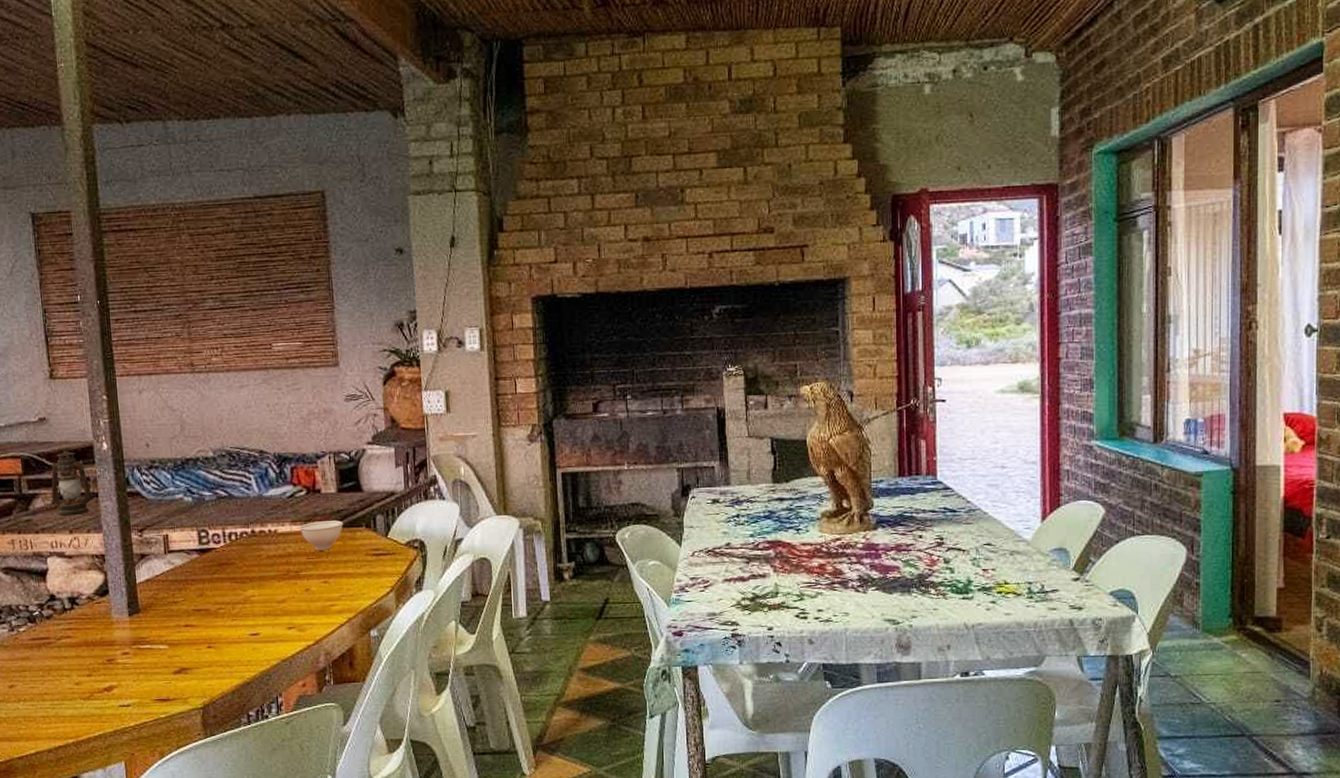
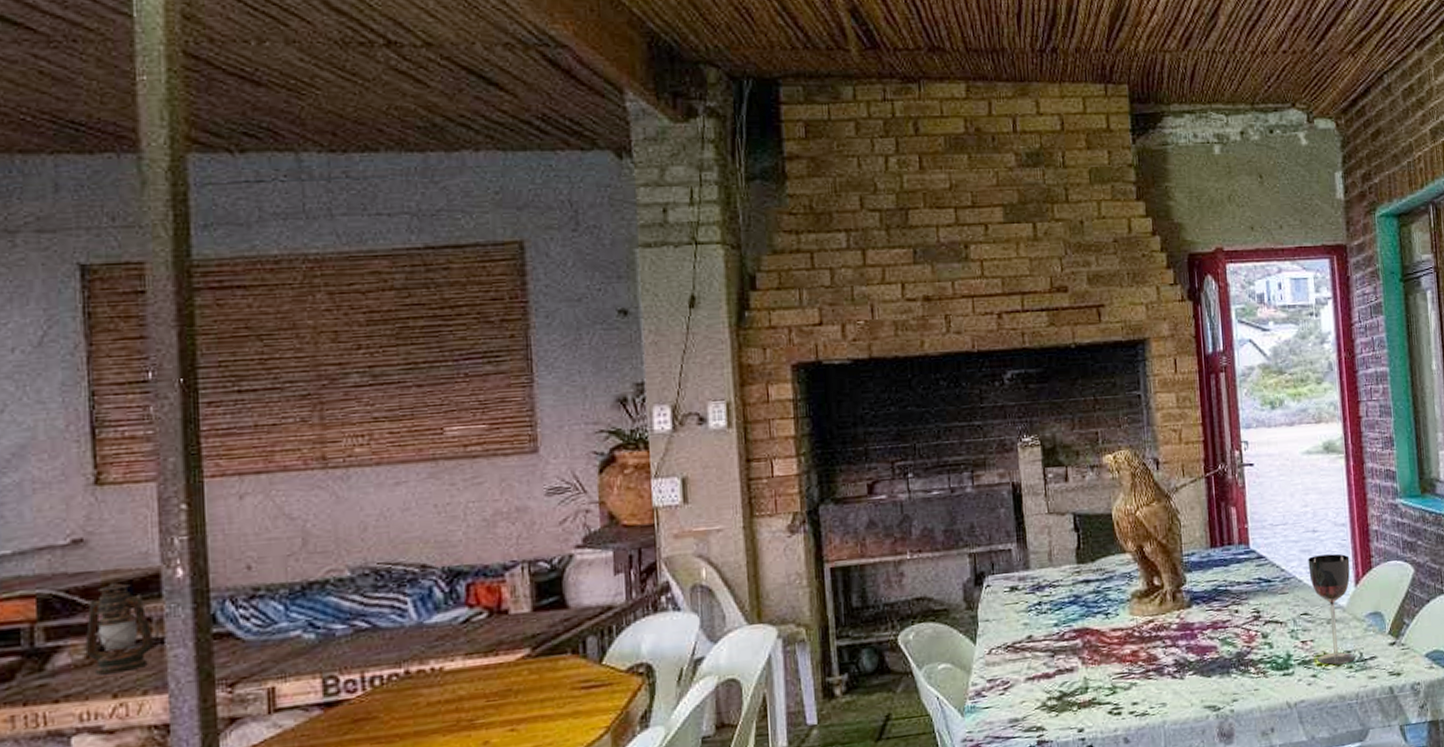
bowl: present [299,521,343,551] -> none [477,648,540,690]
wineglass: none [995,490,1038,593] -> present [1308,553,1356,665]

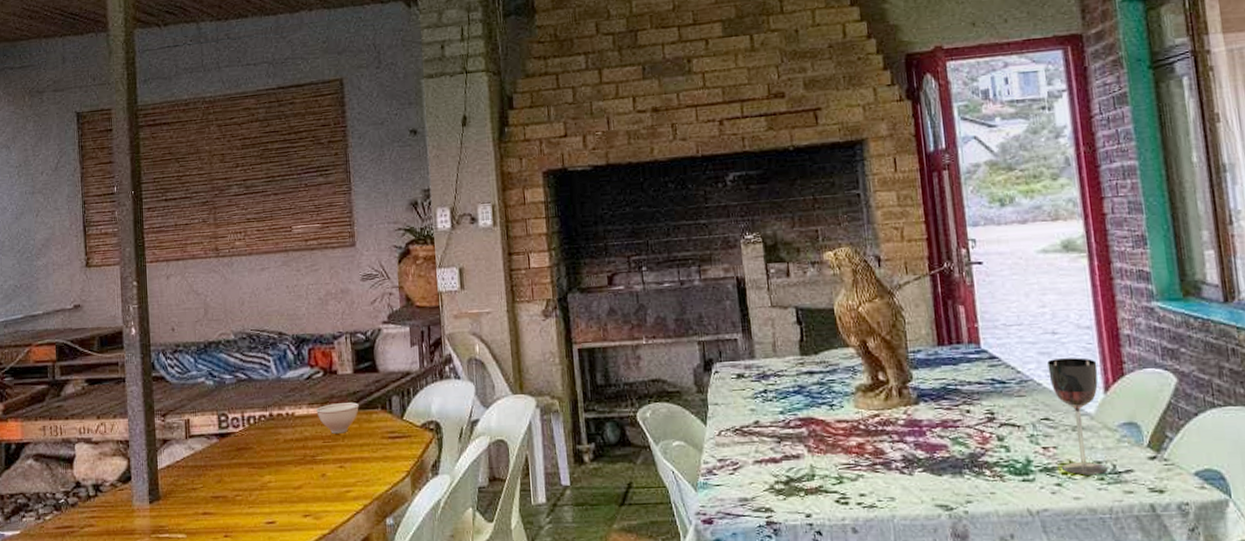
lantern: present [85,583,159,675] -> none [82,337,122,402]
bowl: none [477,648,540,690] -> present [316,402,359,434]

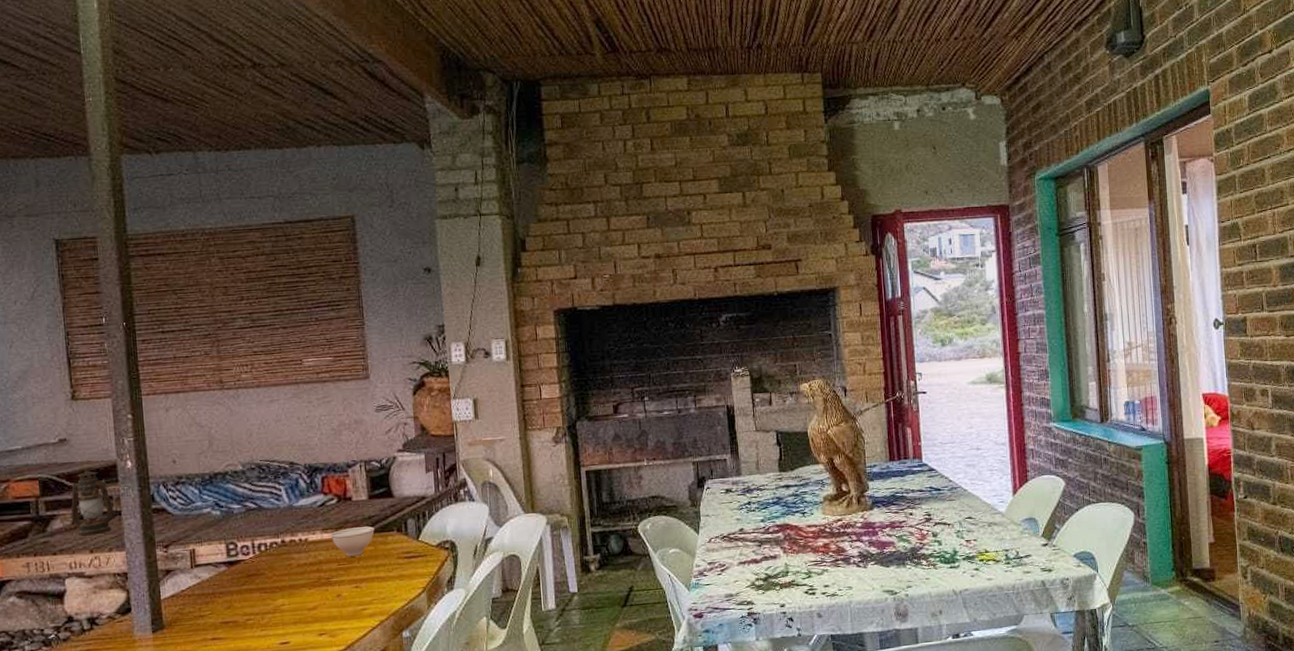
lantern: none [82,337,122,402] -> present [70,471,118,536]
wineglass: present [1047,358,1108,474] -> none [972,468,1013,560]

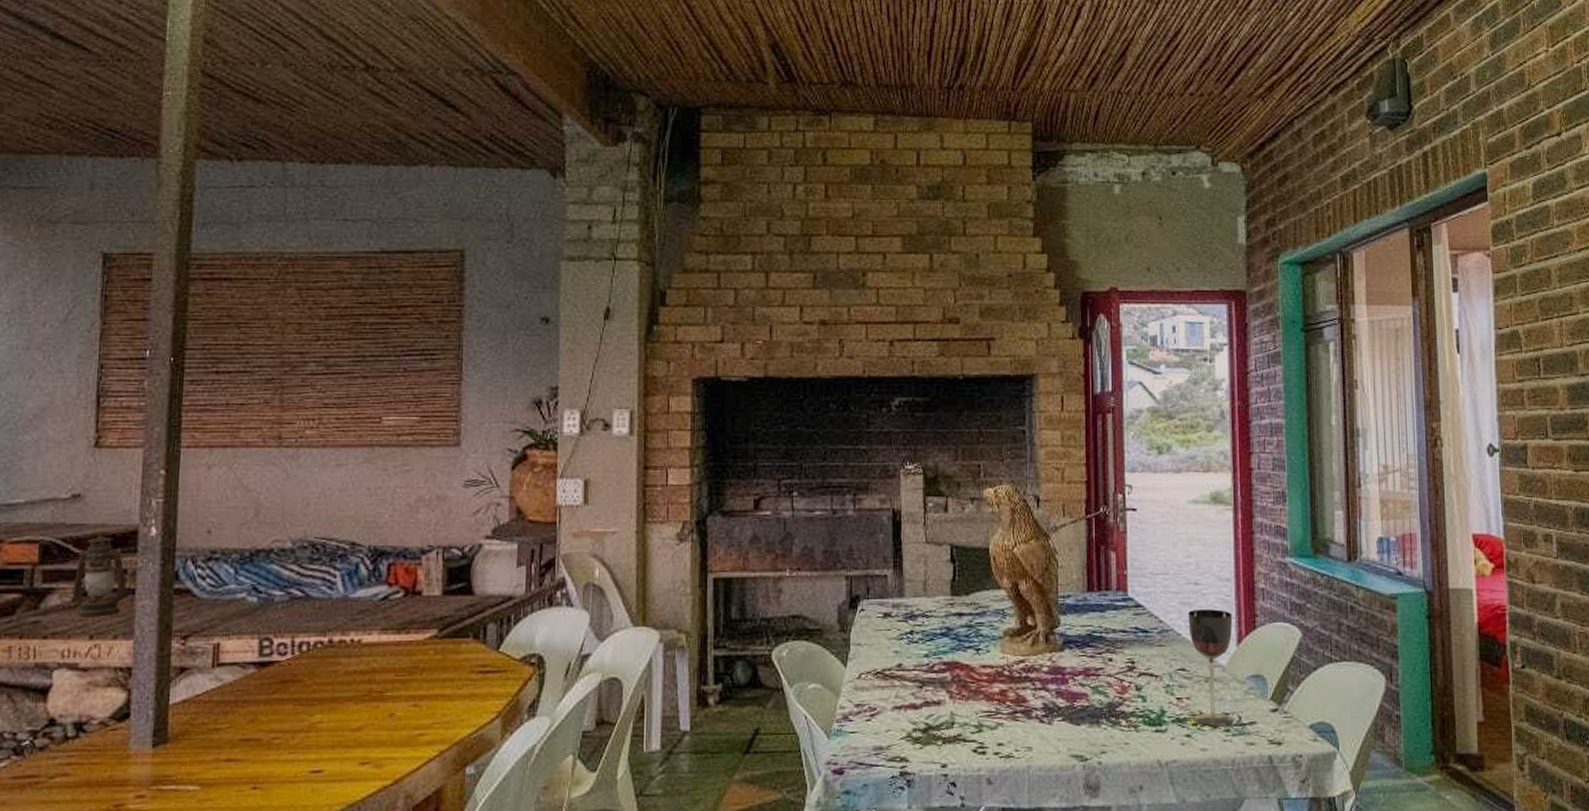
bowl: present [330,526,375,557] -> none [390,630,445,666]
wineglass: none [972,468,1013,560] -> present [1188,609,1234,726]

